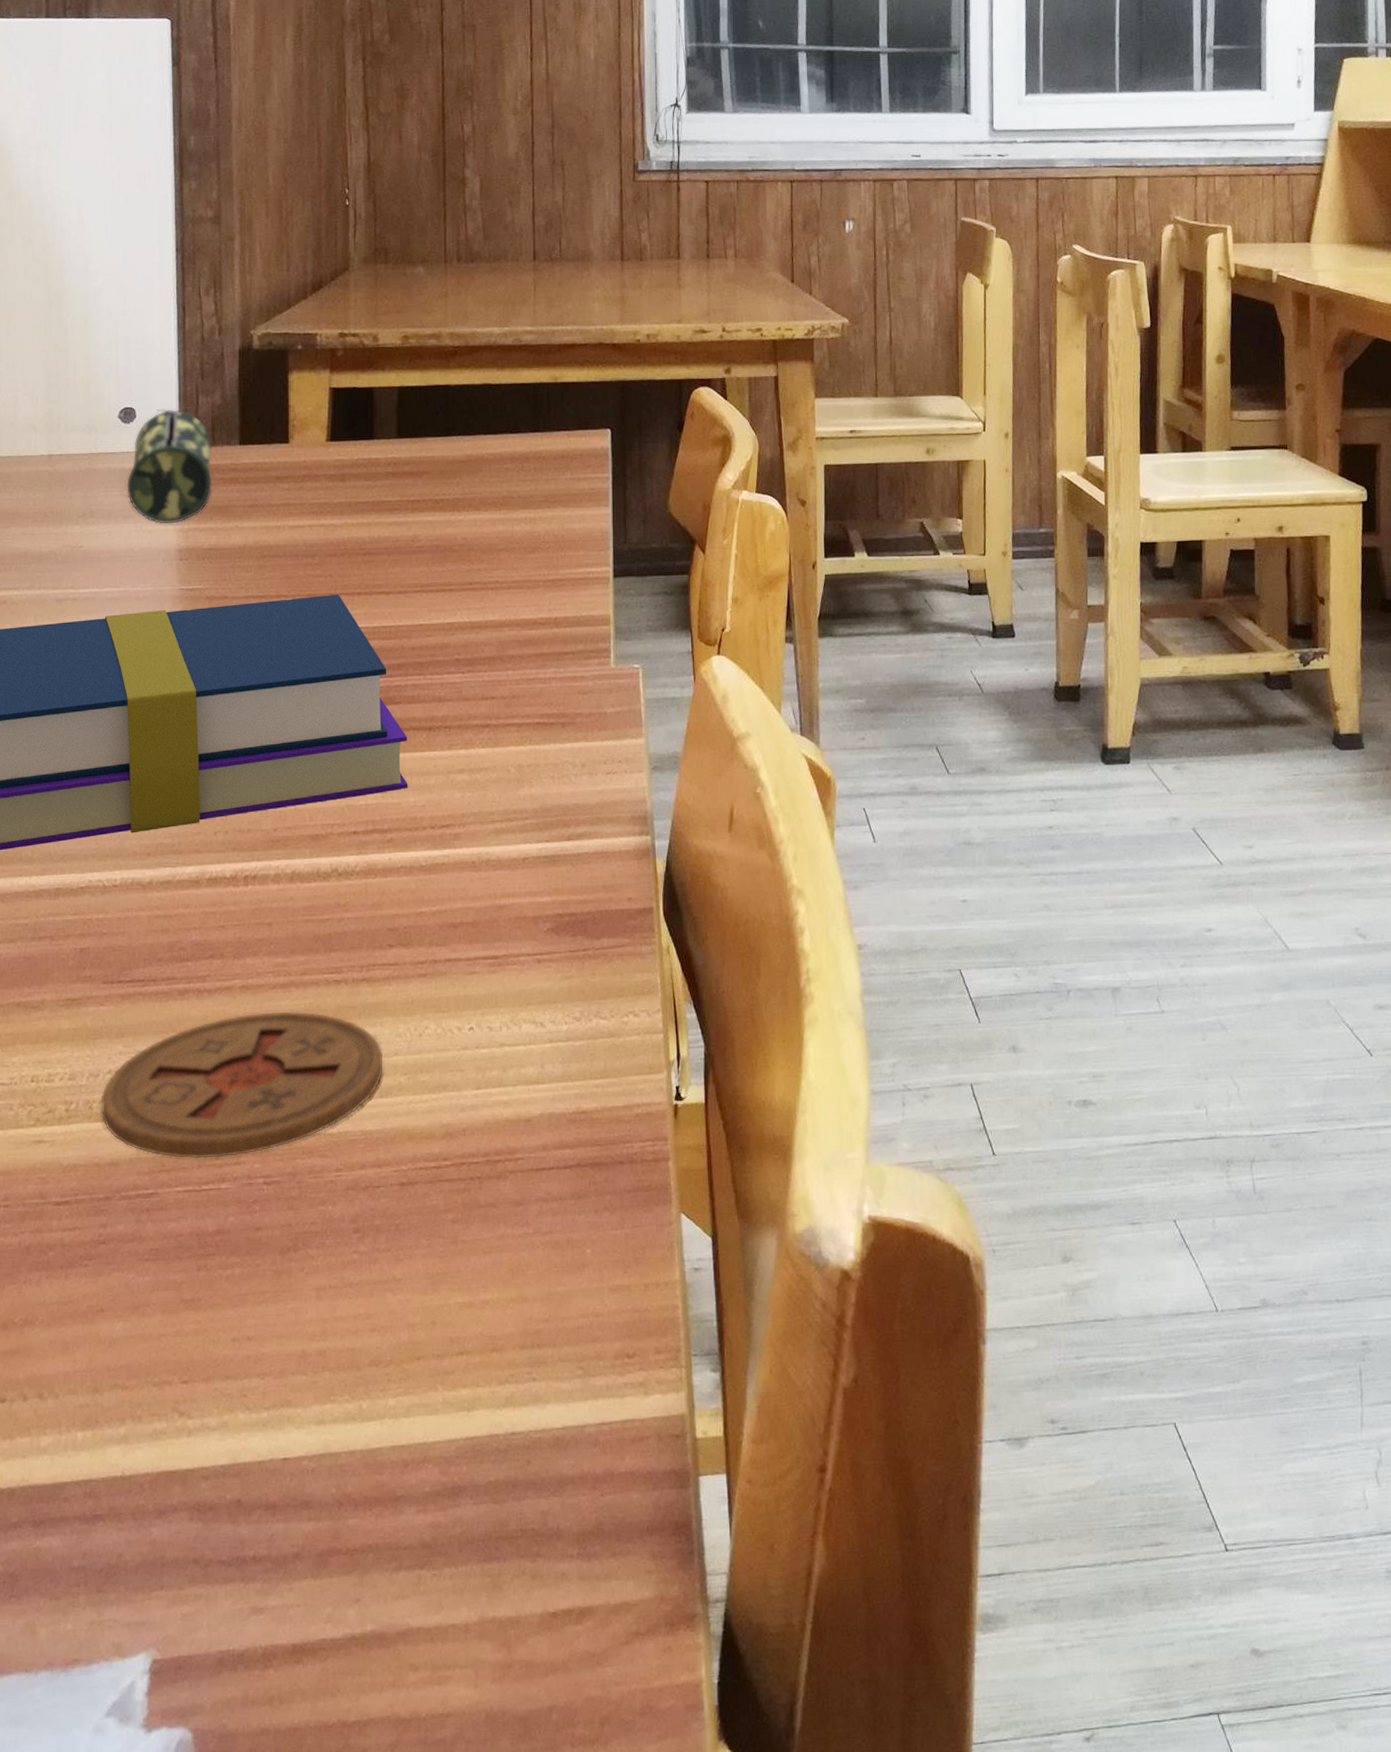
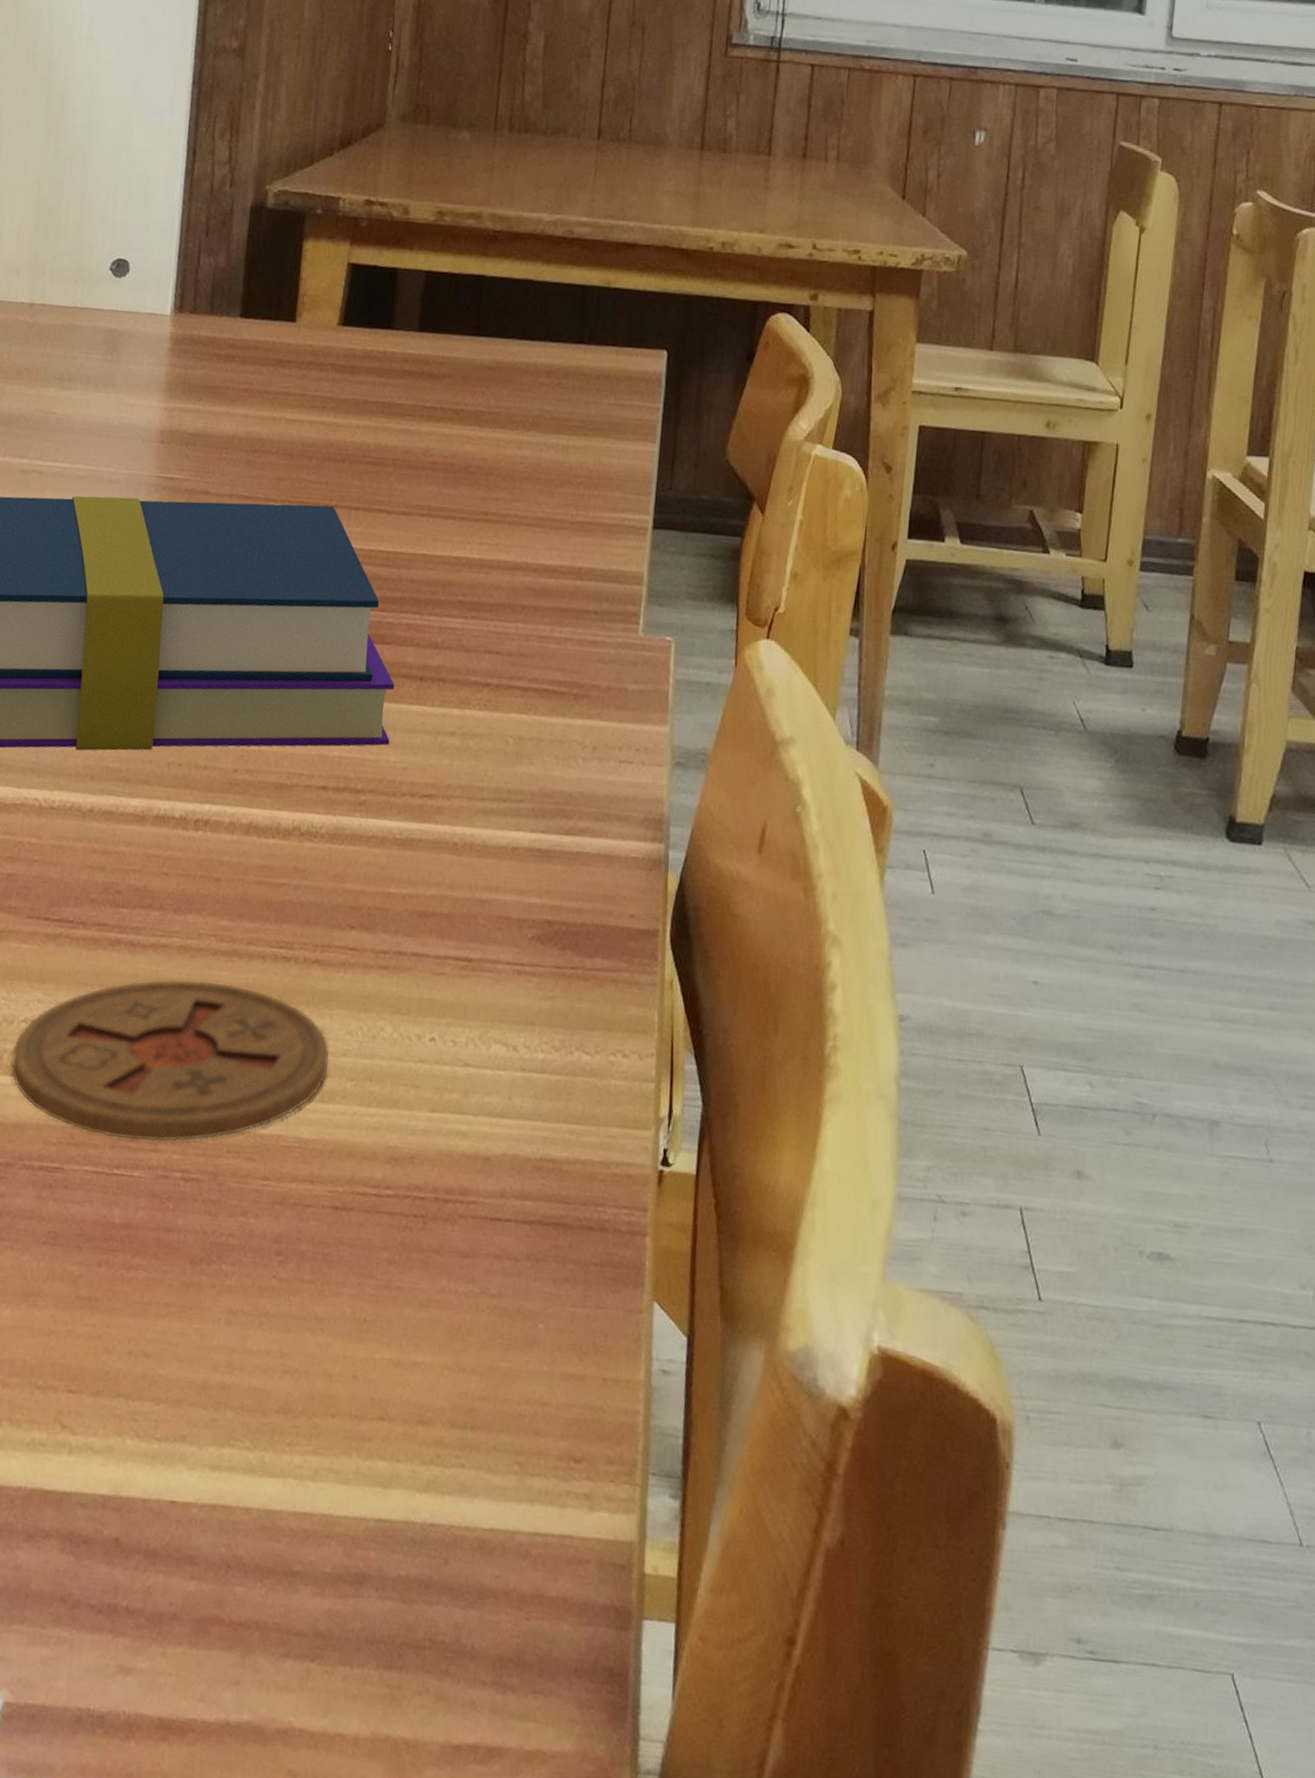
pencil case: present [127,409,212,524] -> none [110,265,210,400]

